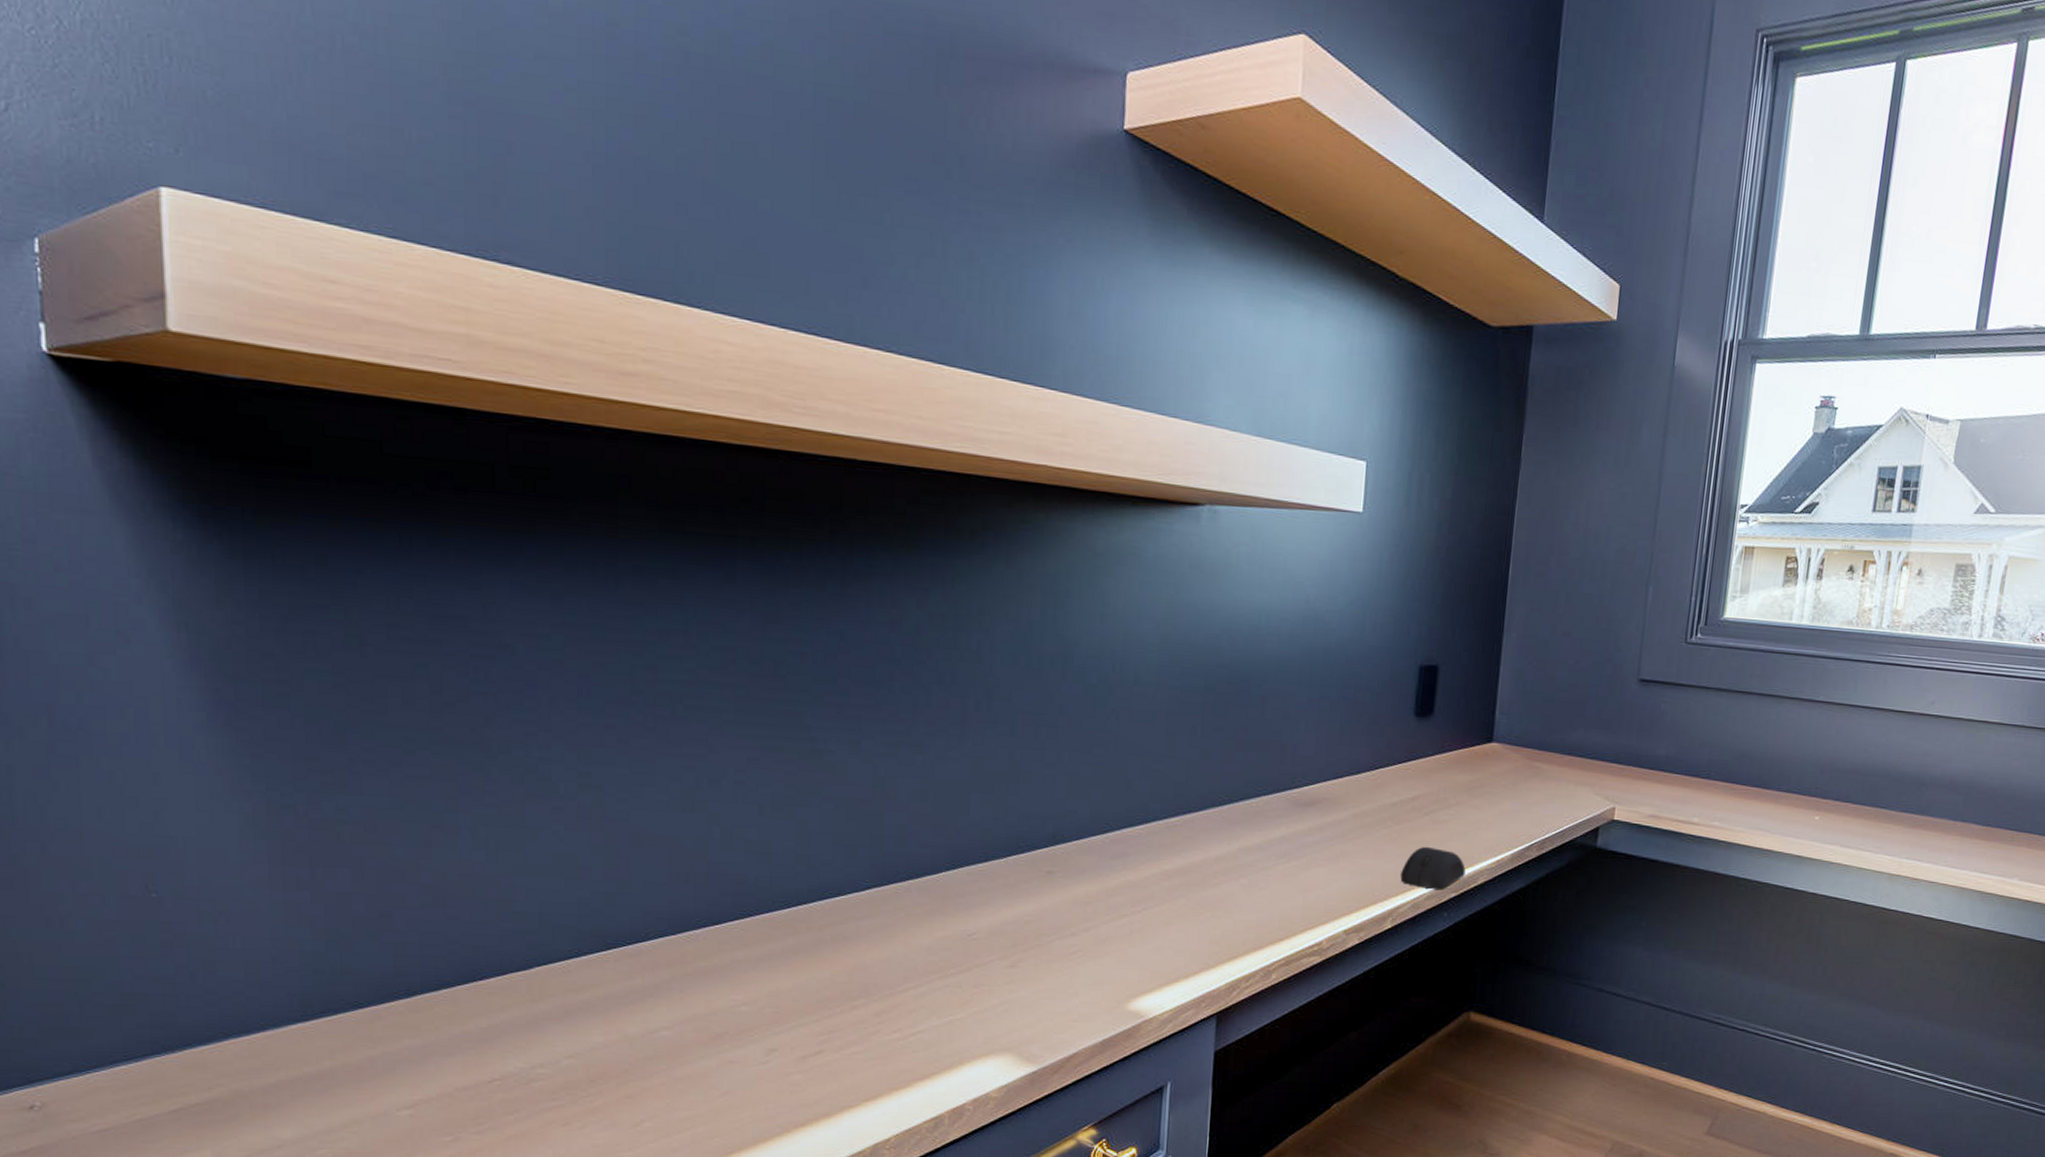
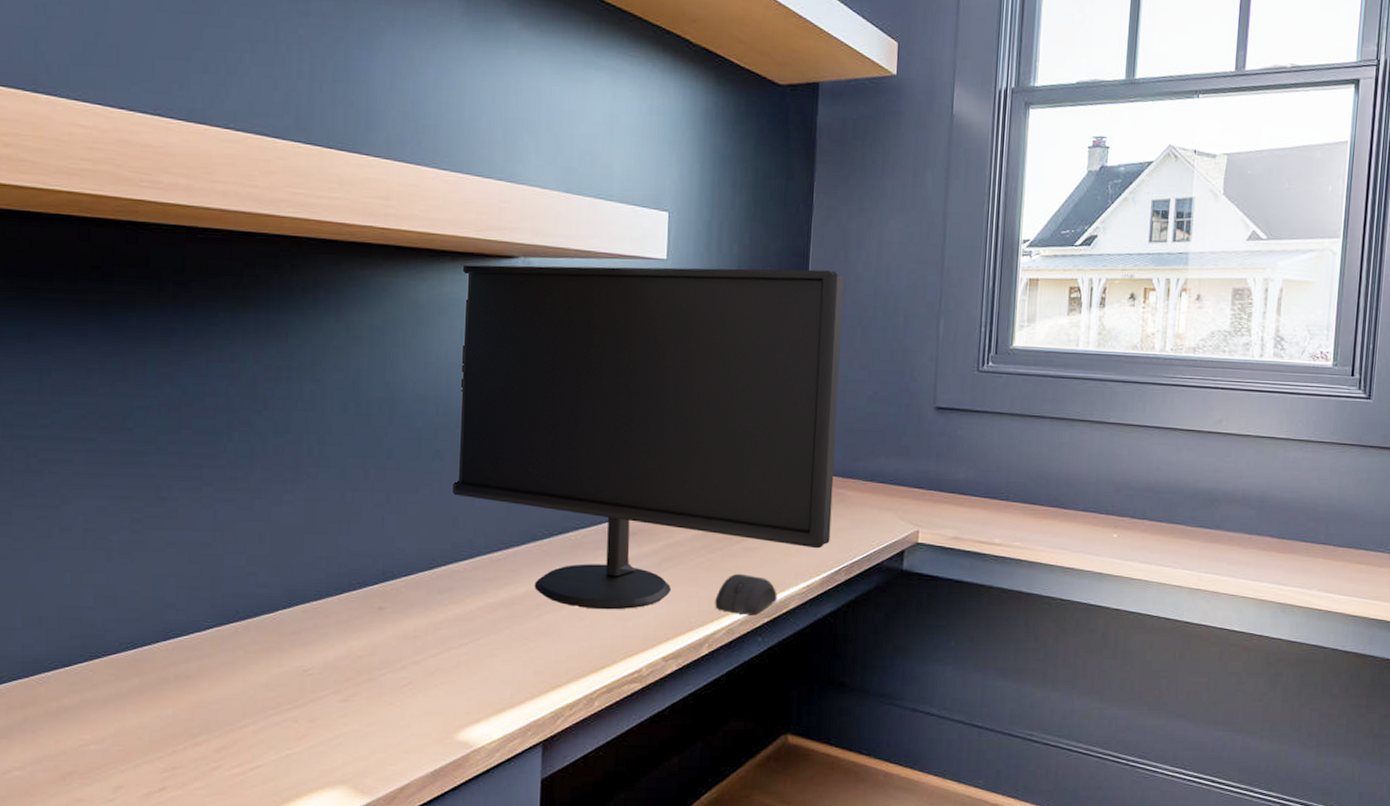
computer monitor: none [1128,510,1551,881] -> present [453,264,844,610]

